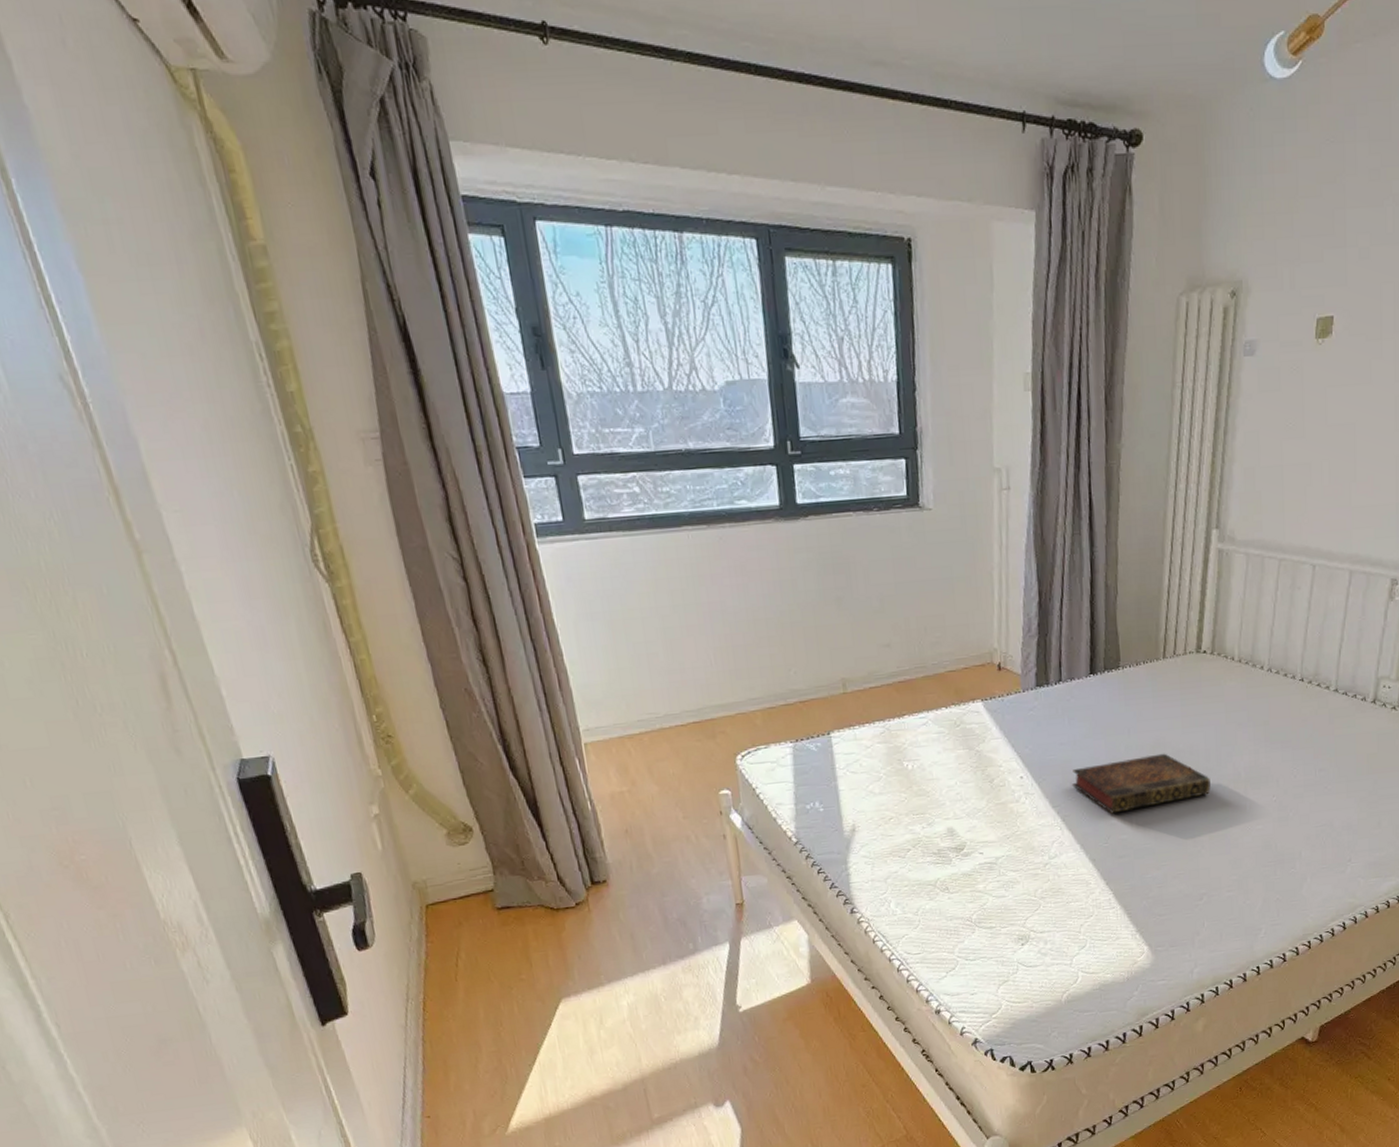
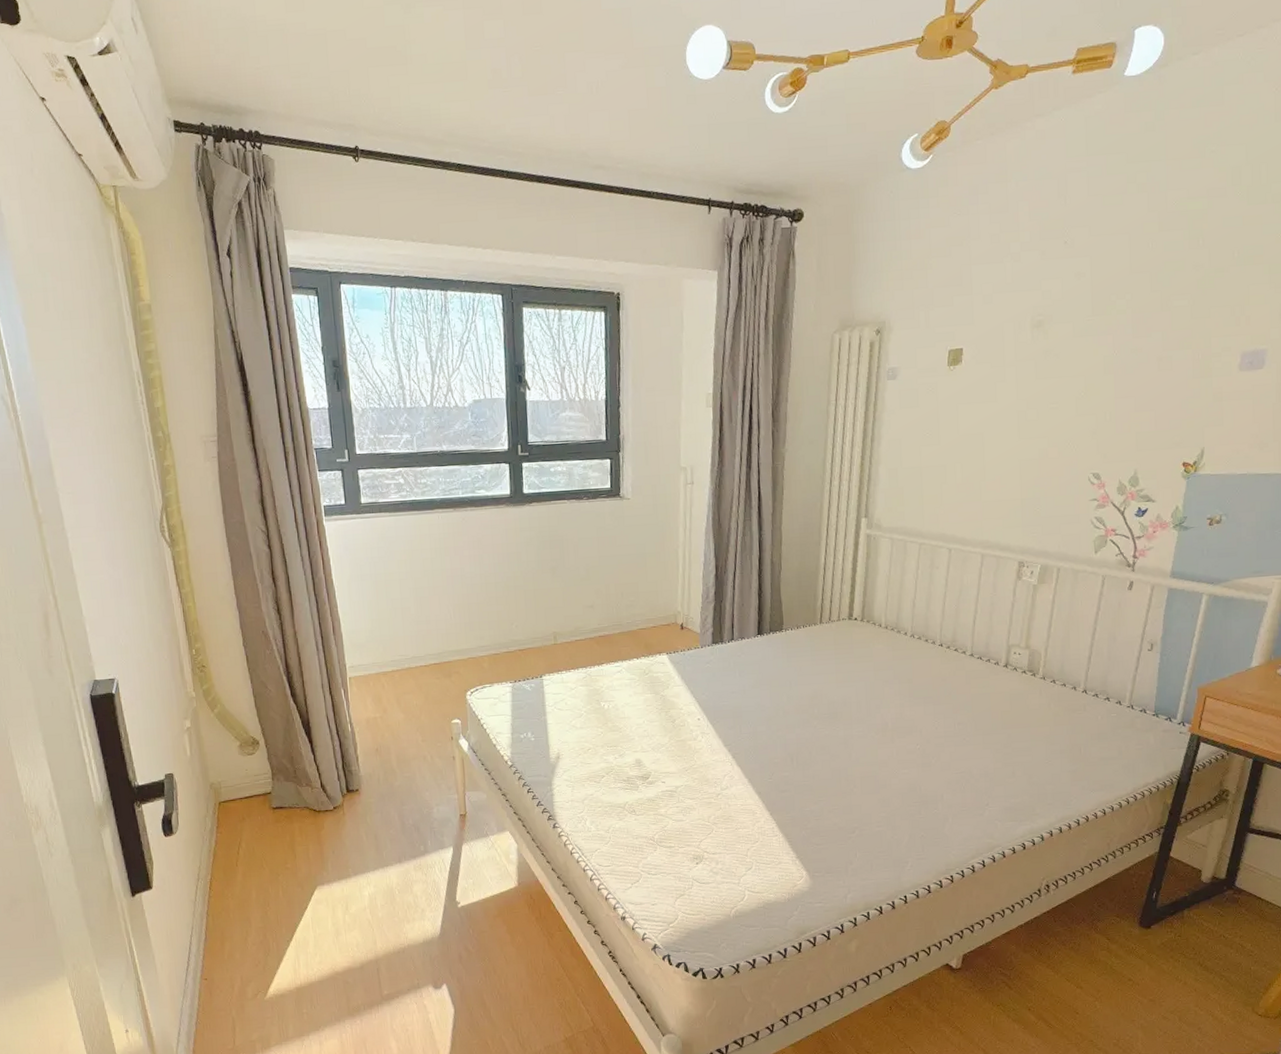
book: present [1072,753,1211,814] -> none [742,703,862,754]

